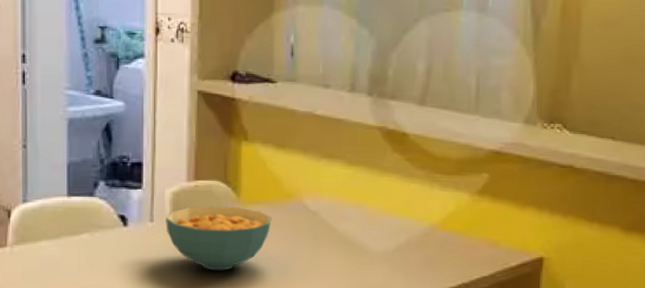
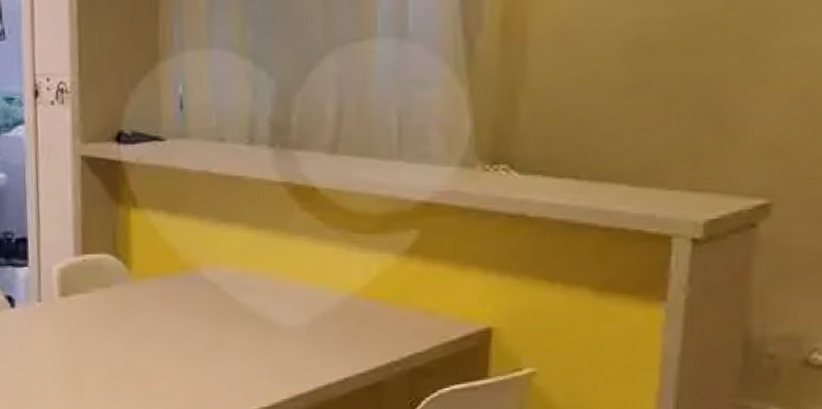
cereal bowl: present [166,206,272,271] -> none [54,281,167,353]

